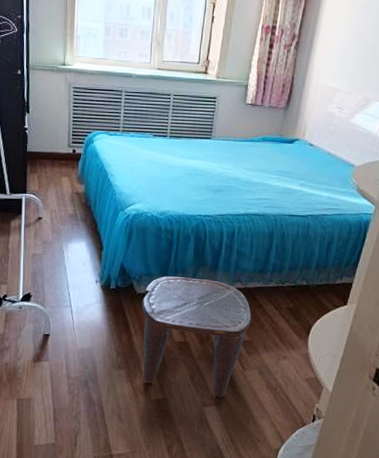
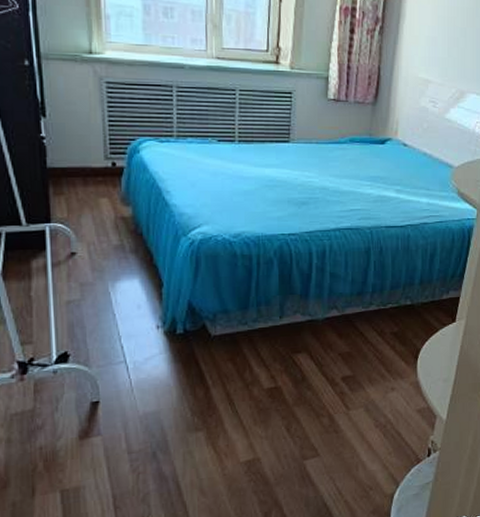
stool: present [142,276,252,398] -> none [219,309,353,447]

